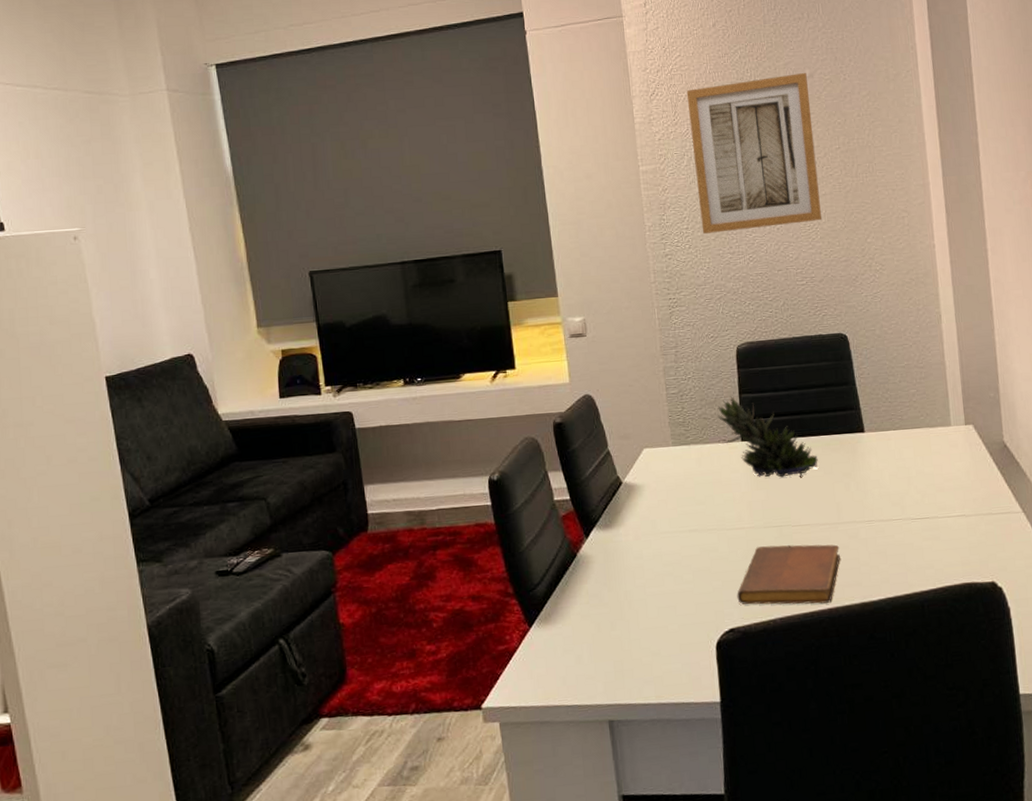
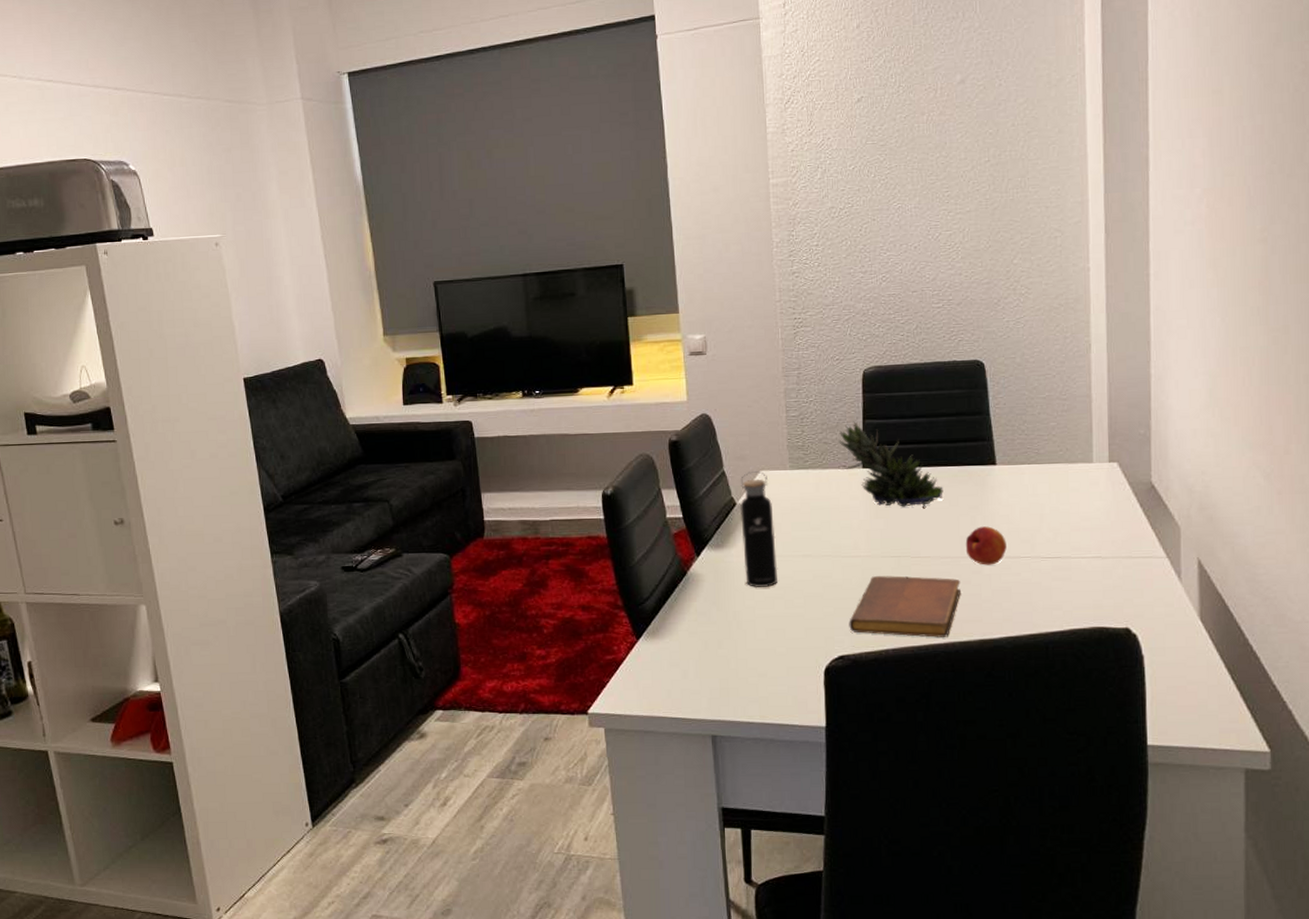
water bottle: none [625,449,666,567] -> present [740,471,778,588]
wall art: present [686,72,821,234] -> none [824,77,964,251]
fruit: none [841,491,880,530] -> present [965,526,1007,565]

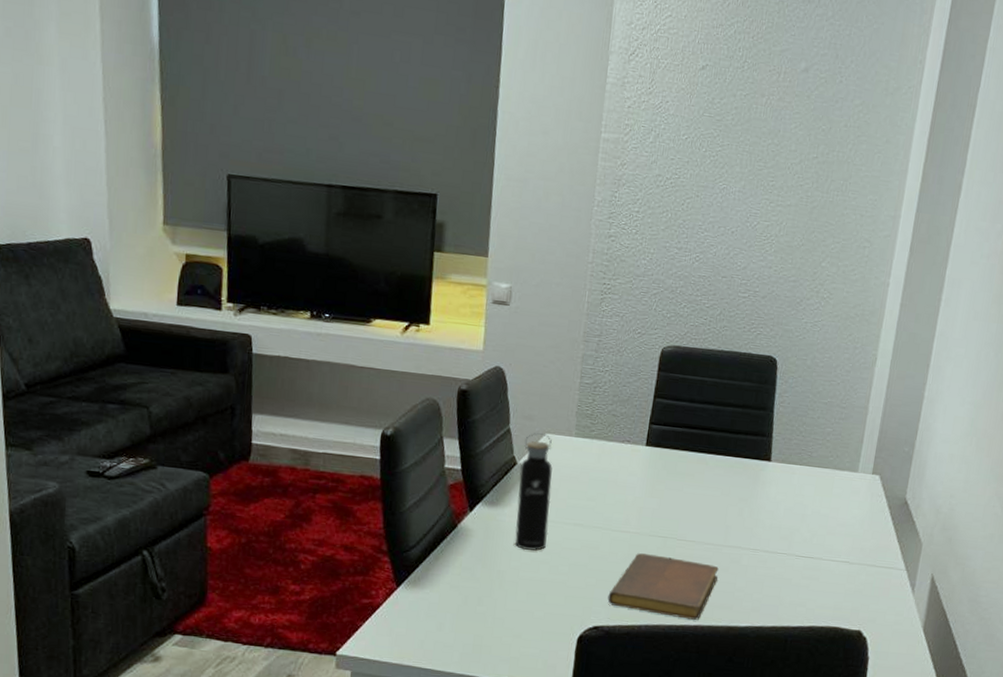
succulent plant: present [839,421,943,507] -> none [626,398,718,492]
fruit: present [965,526,1007,565] -> none [728,518,767,557]

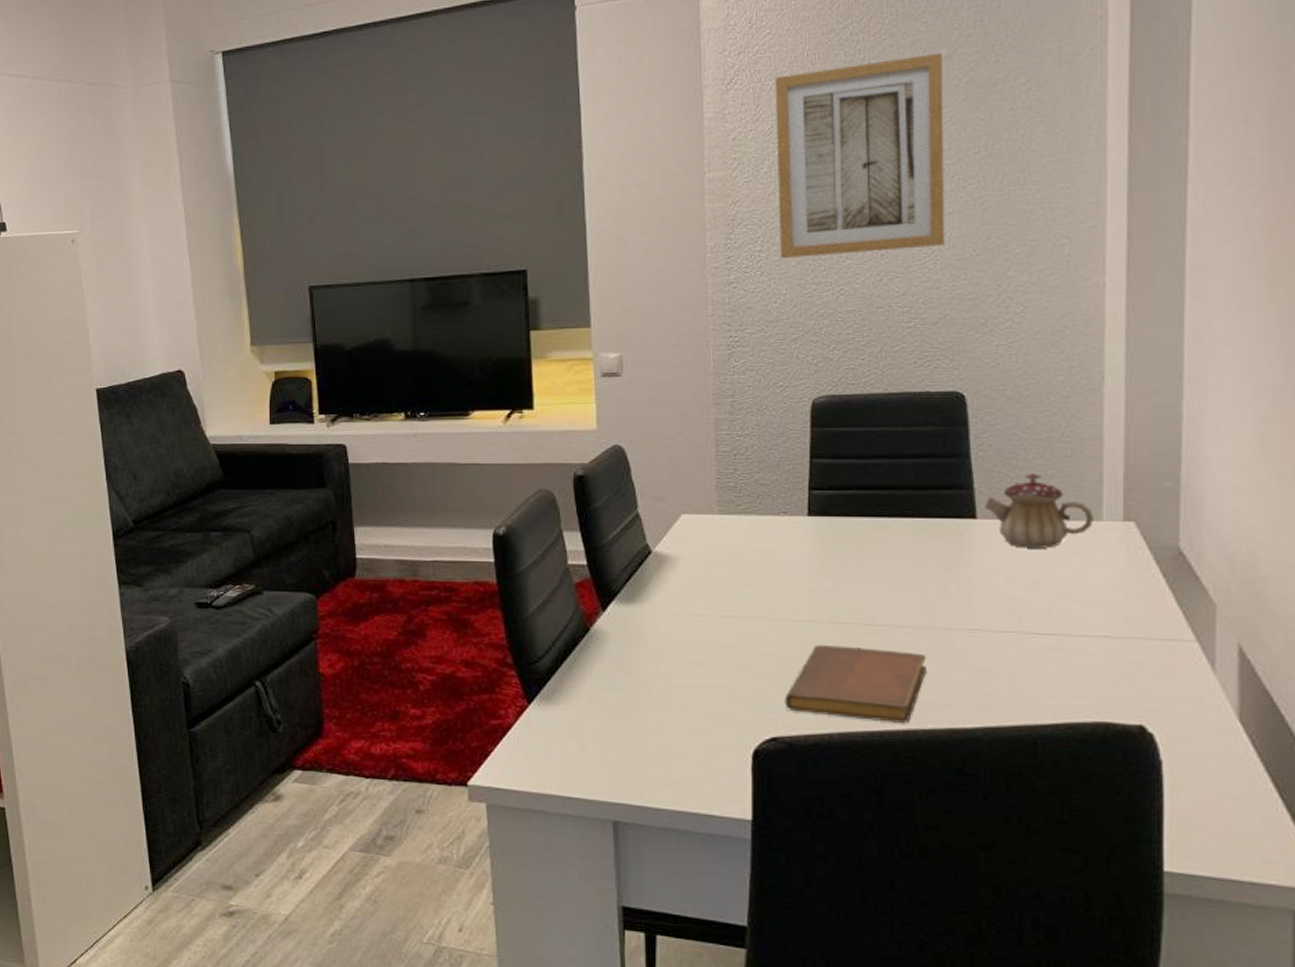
water bottle: present [514,433,552,551] -> none [657,515,700,652]
wall art: none [653,57,802,233] -> present [774,52,944,258]
teapot: none [778,429,853,490] -> present [985,472,1093,548]

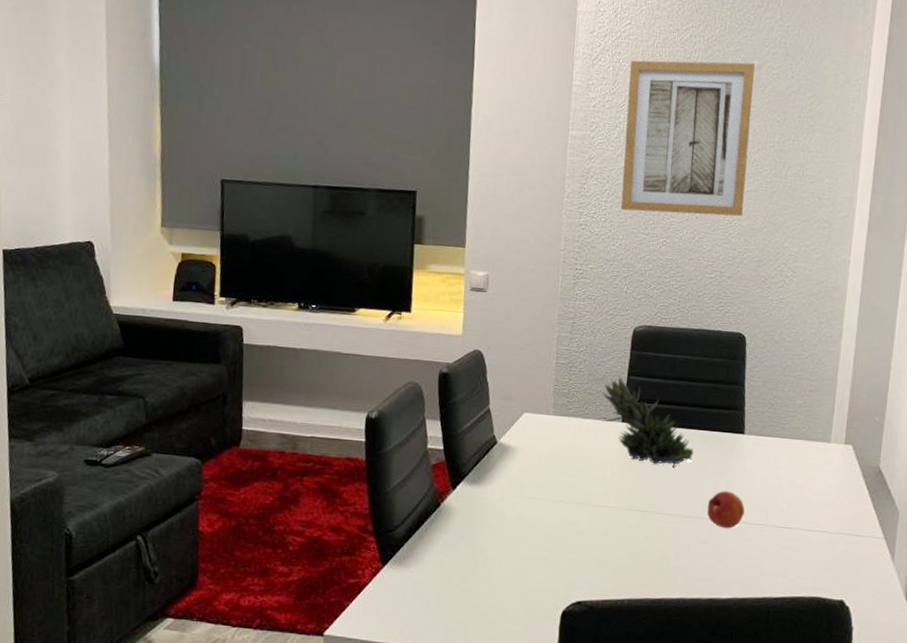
succulent plant: none [779,460,908,565] -> present [602,376,694,466]
notebook: present [784,645,926,723] -> none [590,527,698,593]
fruit: none [934,592,987,639] -> present [706,491,745,529]
teapot: present [985,472,1093,548] -> none [751,401,825,461]

